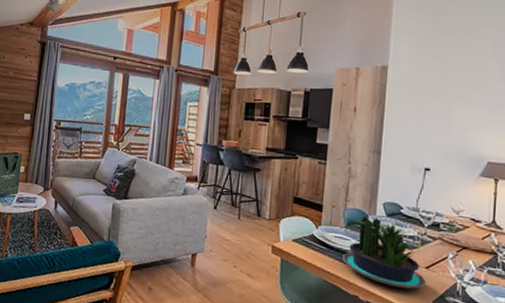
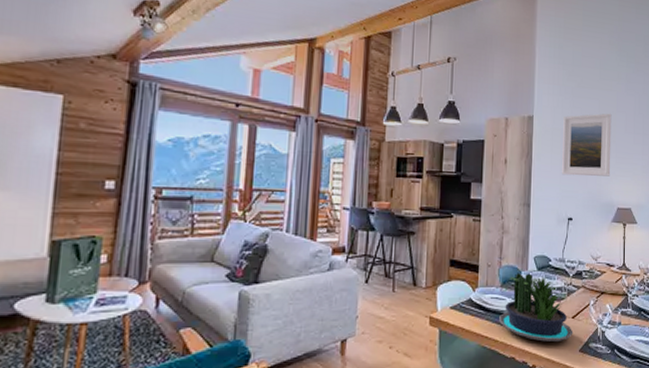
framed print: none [418,62,485,129] -> present [561,113,612,177]

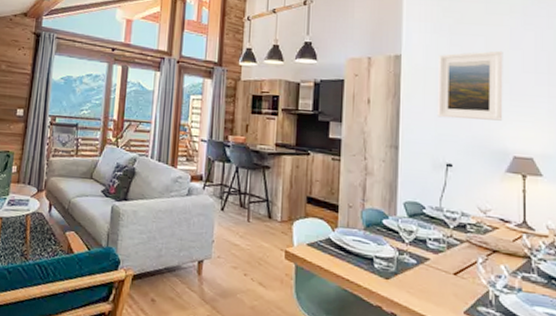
potted plant: present [499,273,574,342] -> none [362,217,456,298]

